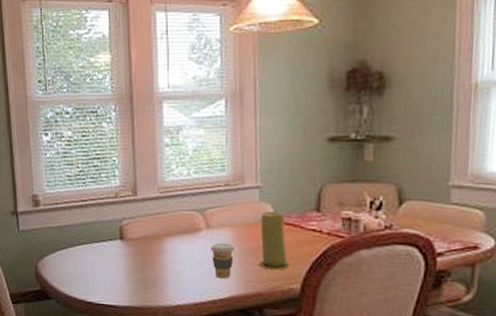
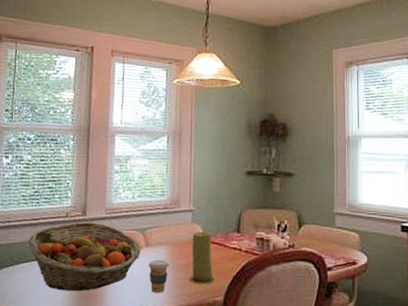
fruit basket: none [79,202,201,275] -> present [28,222,141,291]

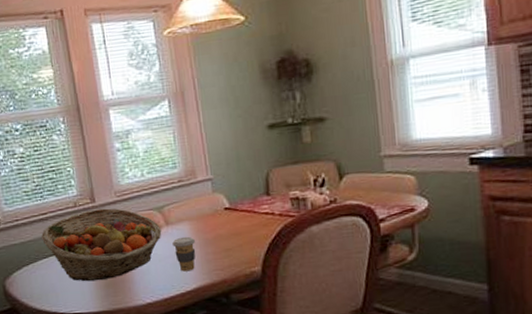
candle: present [188,232,216,284] -> none [215,200,250,257]

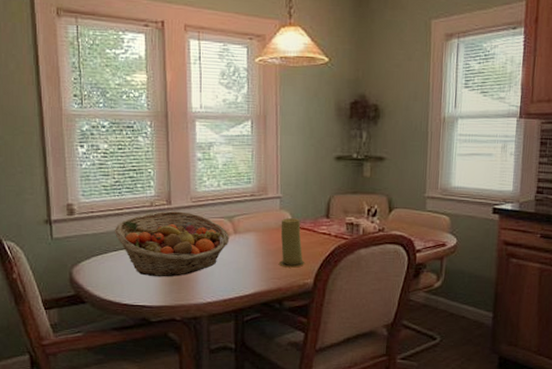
coffee cup: present [172,236,196,272] -> none [238,245,258,277]
candle: none [215,200,250,257] -> present [278,218,306,268]

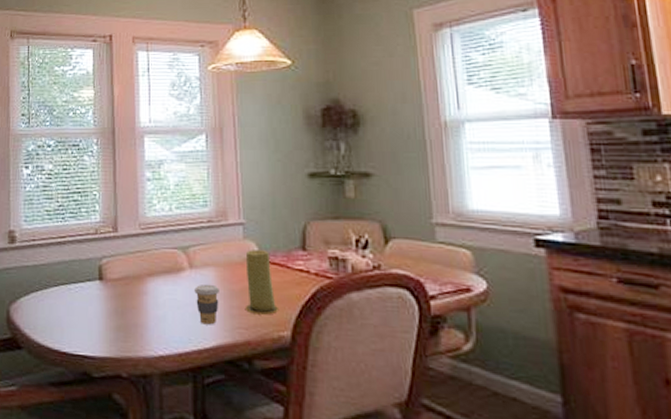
fruit basket: present [115,211,230,277] -> none [56,239,184,321]
coffee cup: none [238,245,258,277] -> present [194,284,219,325]

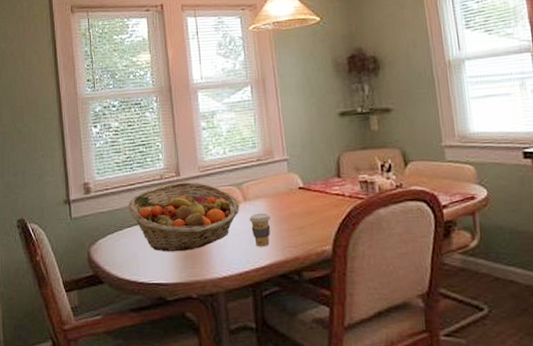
fruit basket: none [56,239,184,321] -> present [128,182,240,252]
candle: present [245,250,280,315] -> none [290,180,321,234]

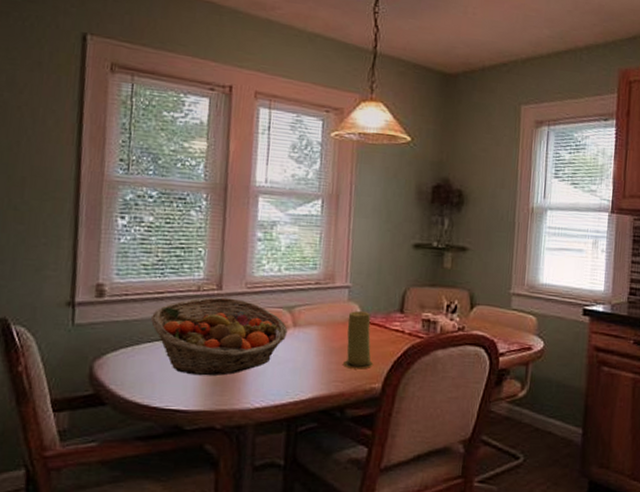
coffee cup: present [249,213,271,247] -> none [296,341,320,379]
candle: none [290,180,321,234] -> present [342,311,374,370]

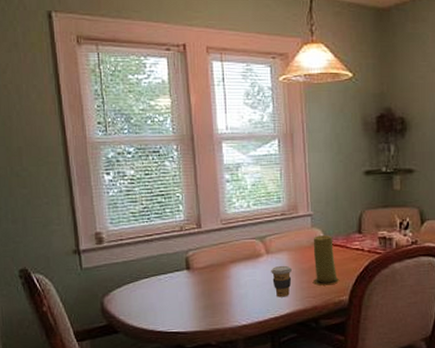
fruit basket: present [151,297,288,376] -> none [145,234,262,303]
coffee cup: none [296,341,320,379] -> present [271,265,292,297]

